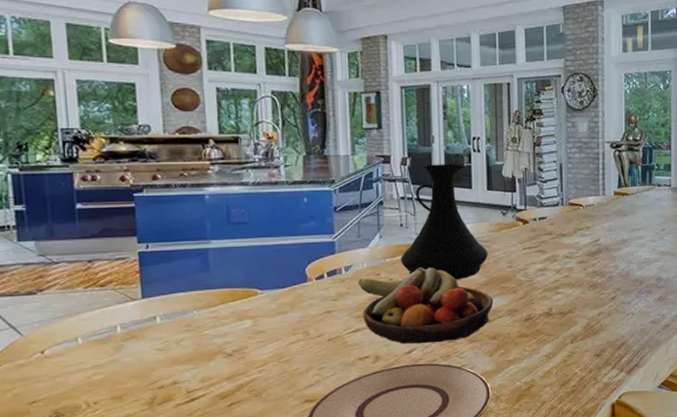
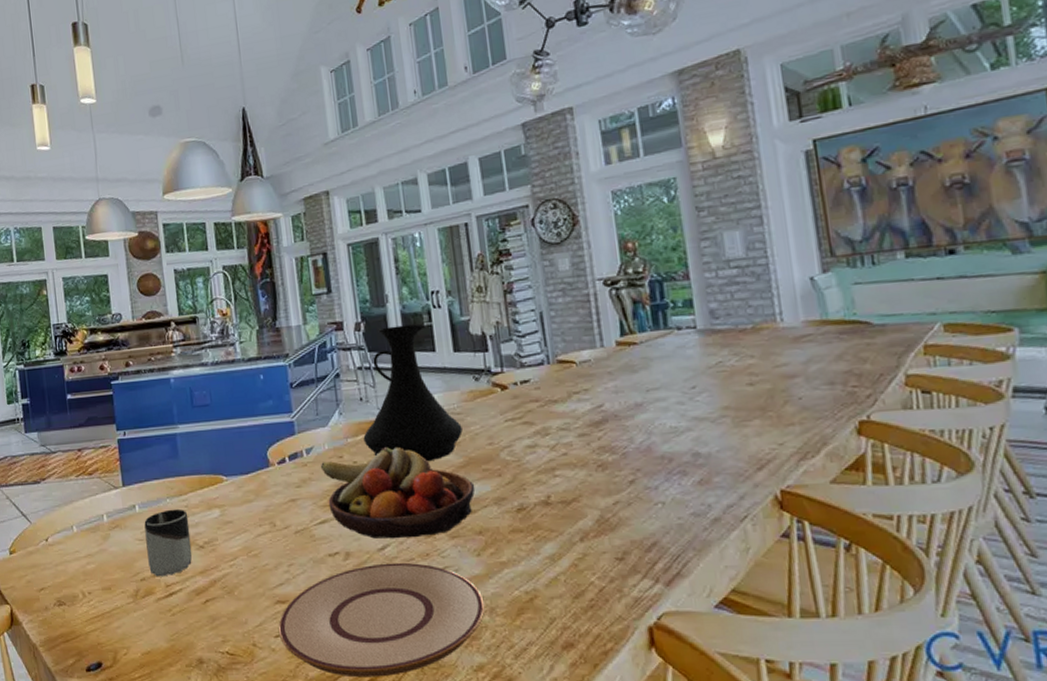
cup: none [166,320,219,385] -> present [144,509,193,577]

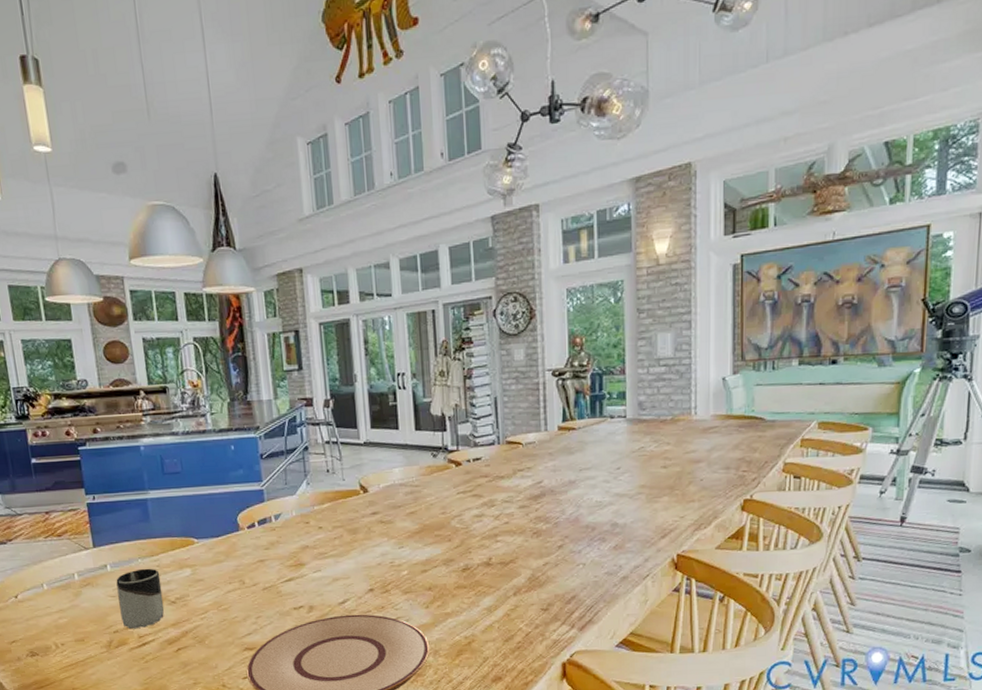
fruit bowl: present [321,447,476,539] -> none [288,514,428,595]
vase: present [363,323,463,462] -> none [329,403,419,528]

